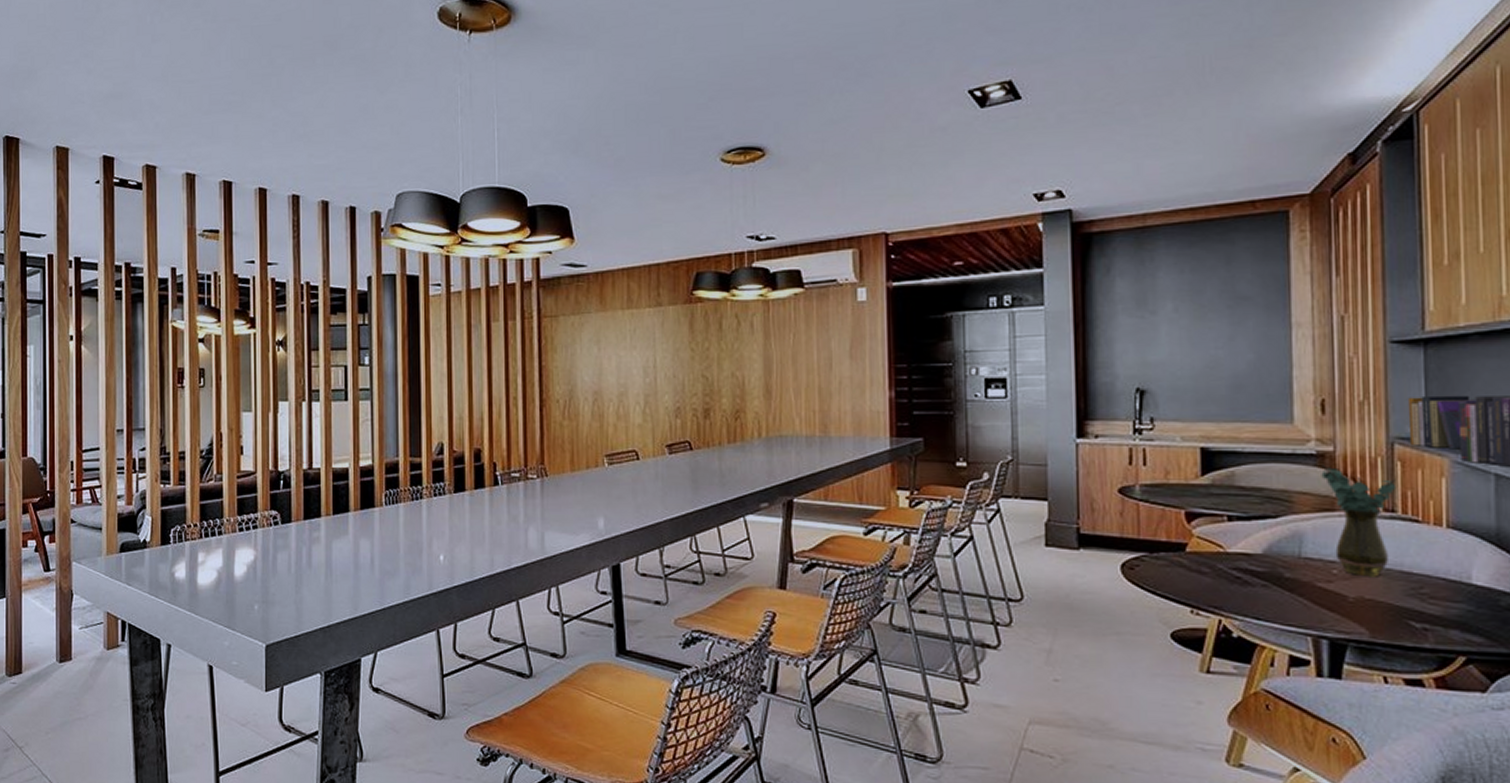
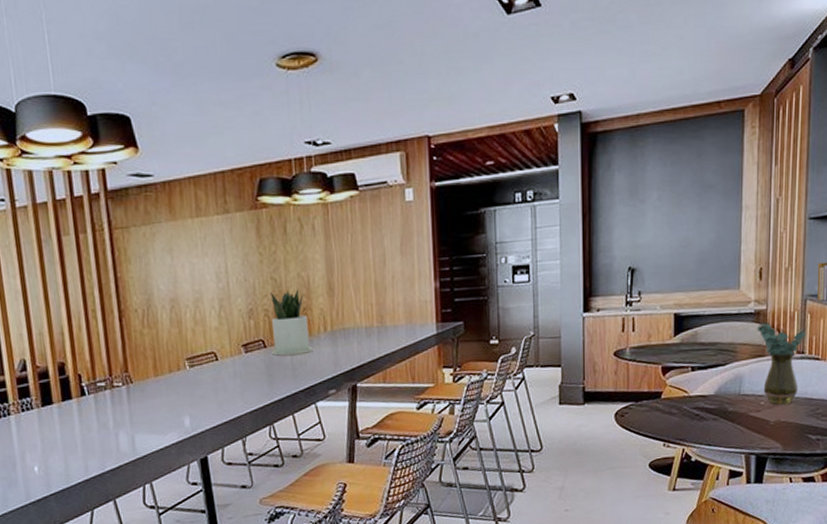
planter: none [697,389,745,461] -> present [270,289,313,357]

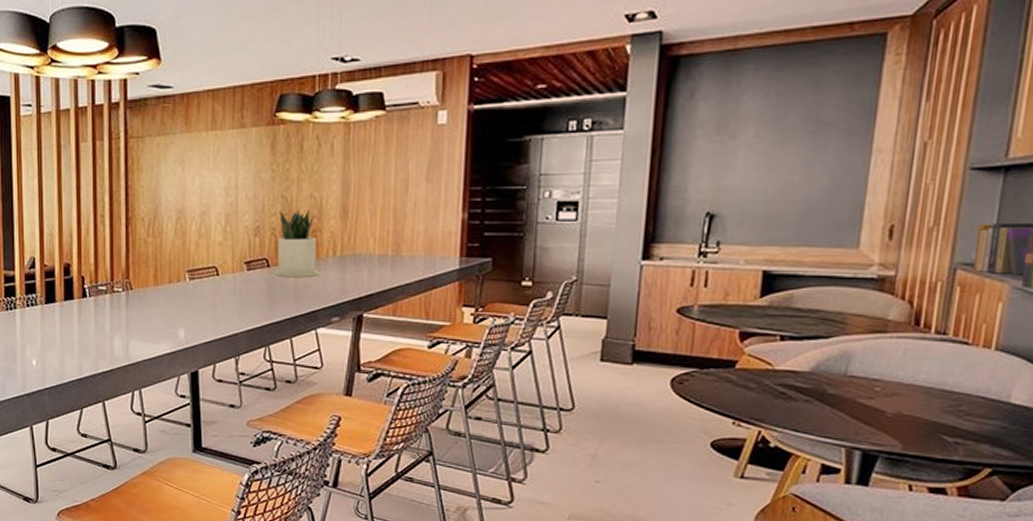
vase: present [757,321,807,405] -> none [878,289,953,395]

